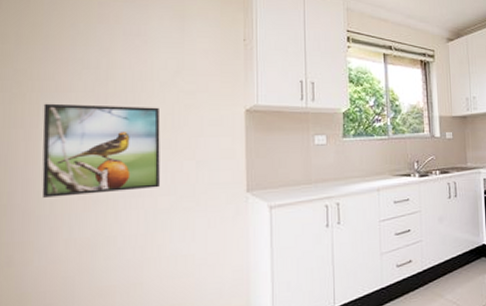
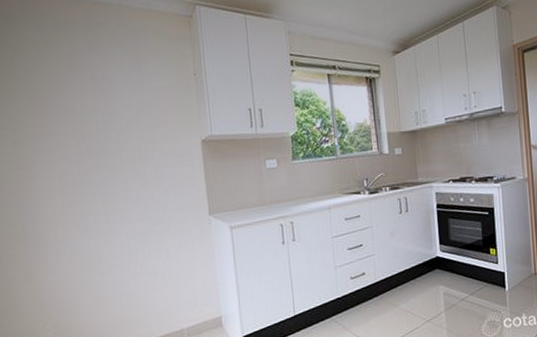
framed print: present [42,103,160,198] -> none [37,143,136,226]

